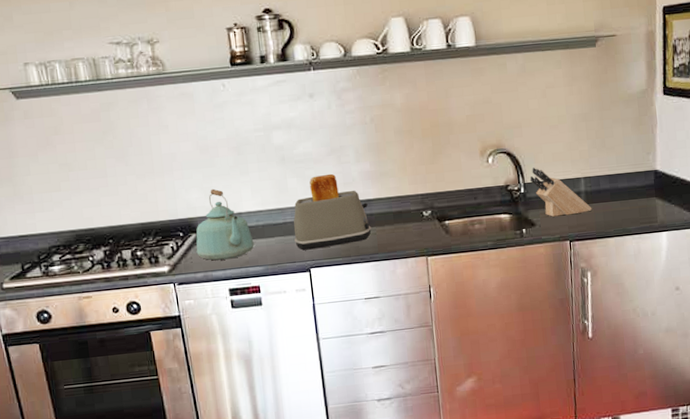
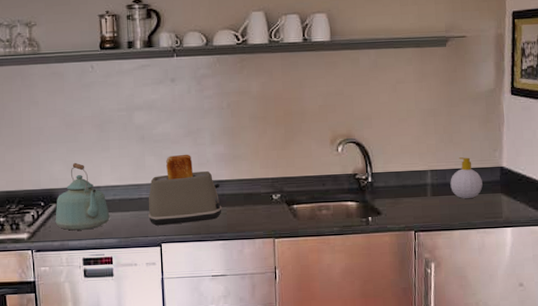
knife block: present [529,167,592,217] -> none [377,158,438,207]
soap bottle: none [604,162,637,205] -> present [450,157,483,198]

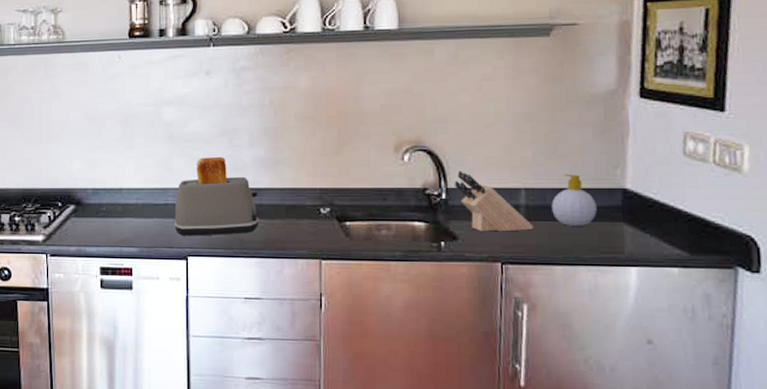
kettle: present [55,162,110,231] -> none [72,161,131,236]
knife block: none [377,158,438,207] -> present [454,171,534,232]

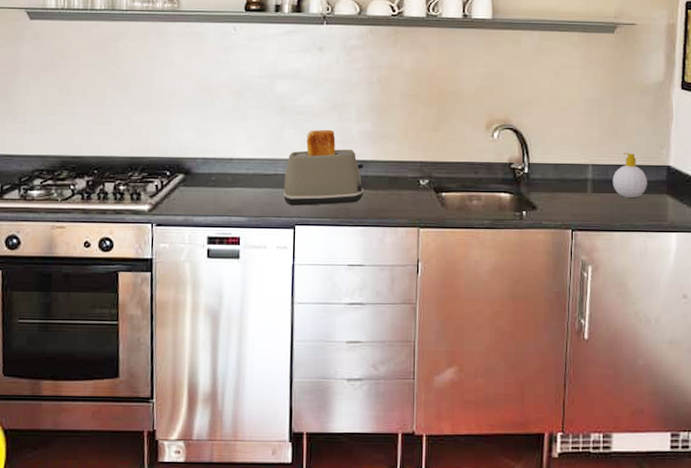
knife block: present [454,171,534,232] -> none [535,148,599,202]

